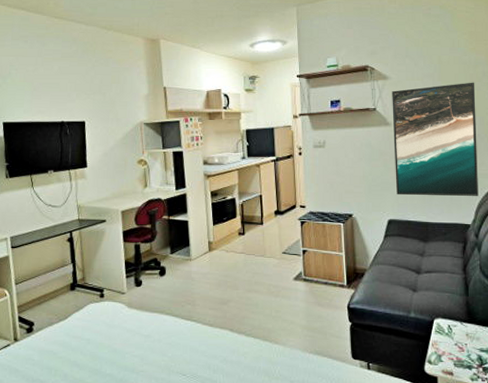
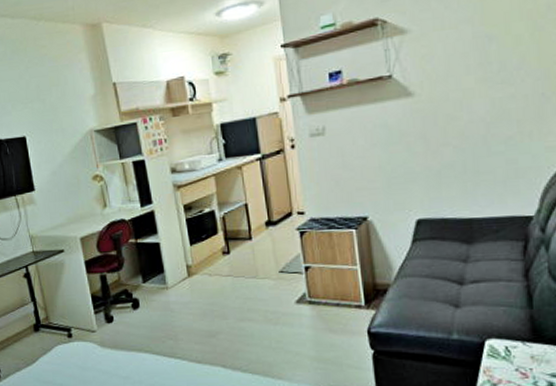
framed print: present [392,82,479,196] -> none [413,20,544,187]

